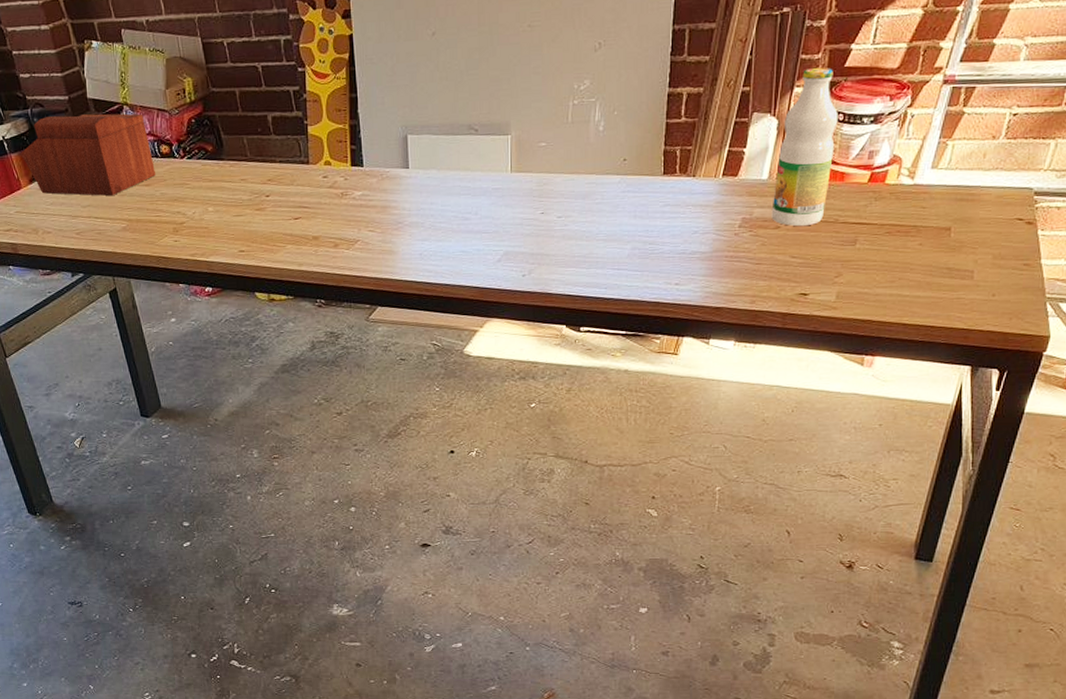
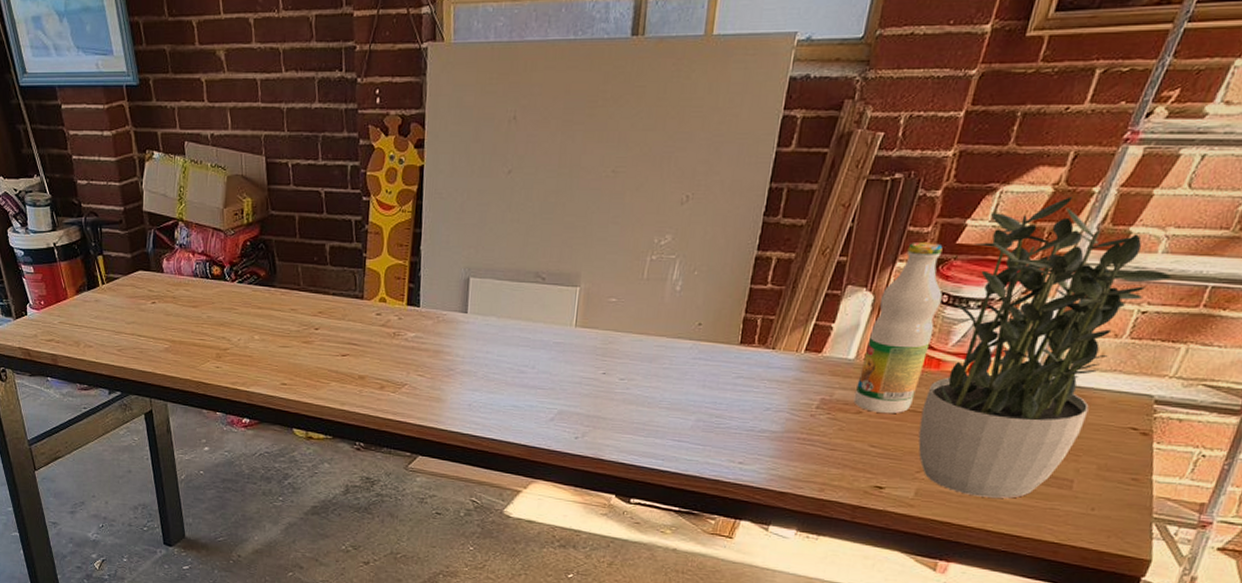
sewing box: present [21,113,156,196] -> none [70,227,205,314]
potted plant: none [833,16,1036,294] -> present [918,196,1173,499]

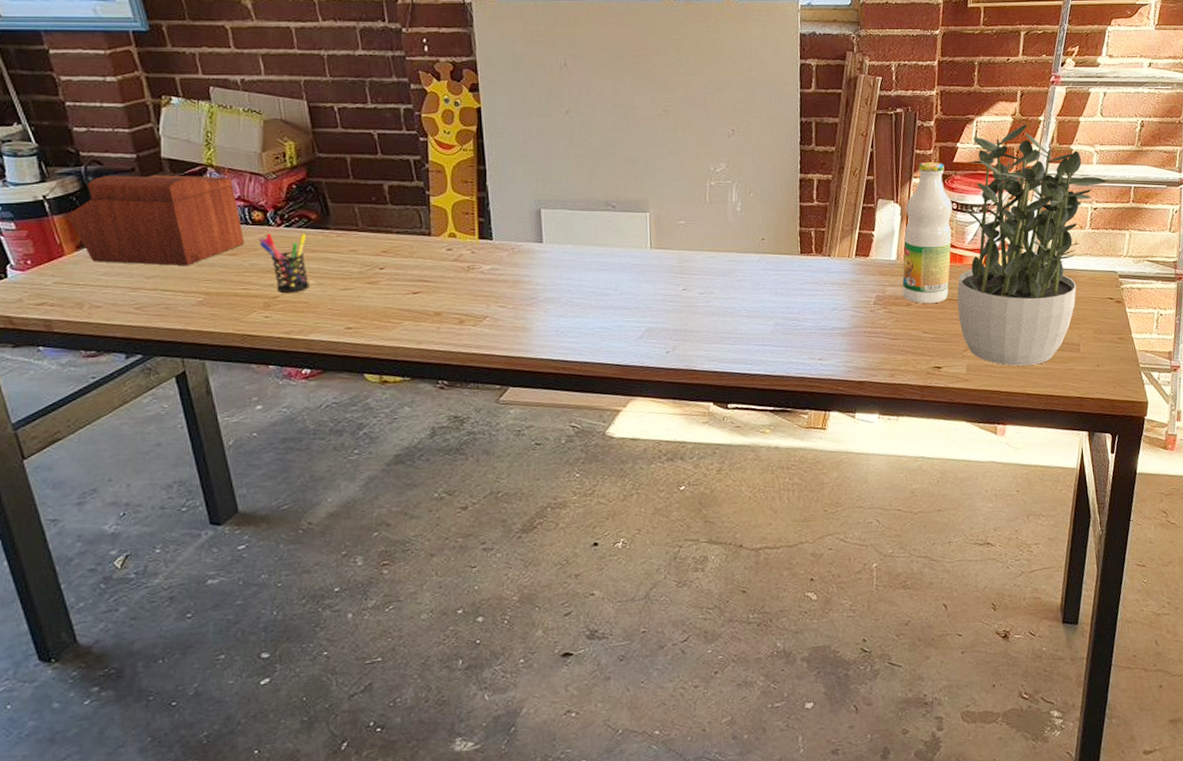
sewing box: none [70,227,205,314] -> present [67,175,245,266]
pen holder: none [216,288,256,346] -> present [259,233,310,293]

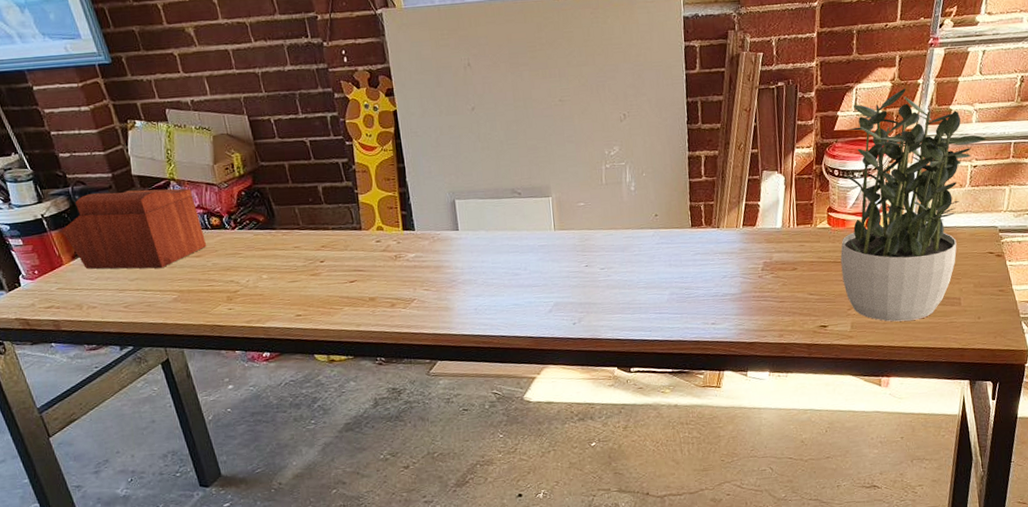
pen holder: present [259,233,310,293] -> none [218,234,263,287]
bottle: present [902,161,953,304] -> none [788,131,835,267]

